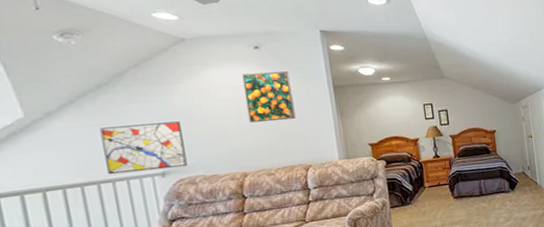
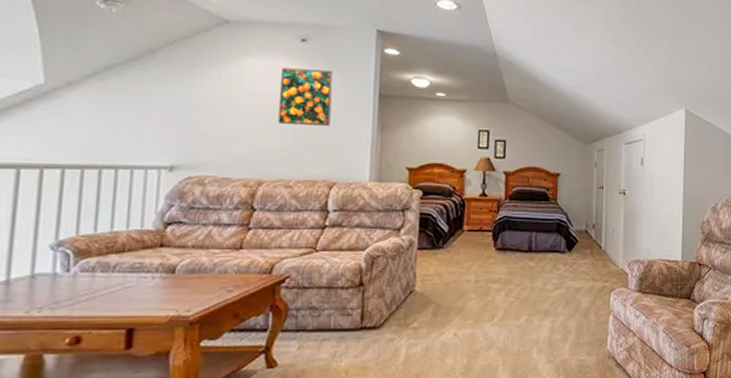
wall art: present [99,121,188,175] -> none [114,106,203,164]

